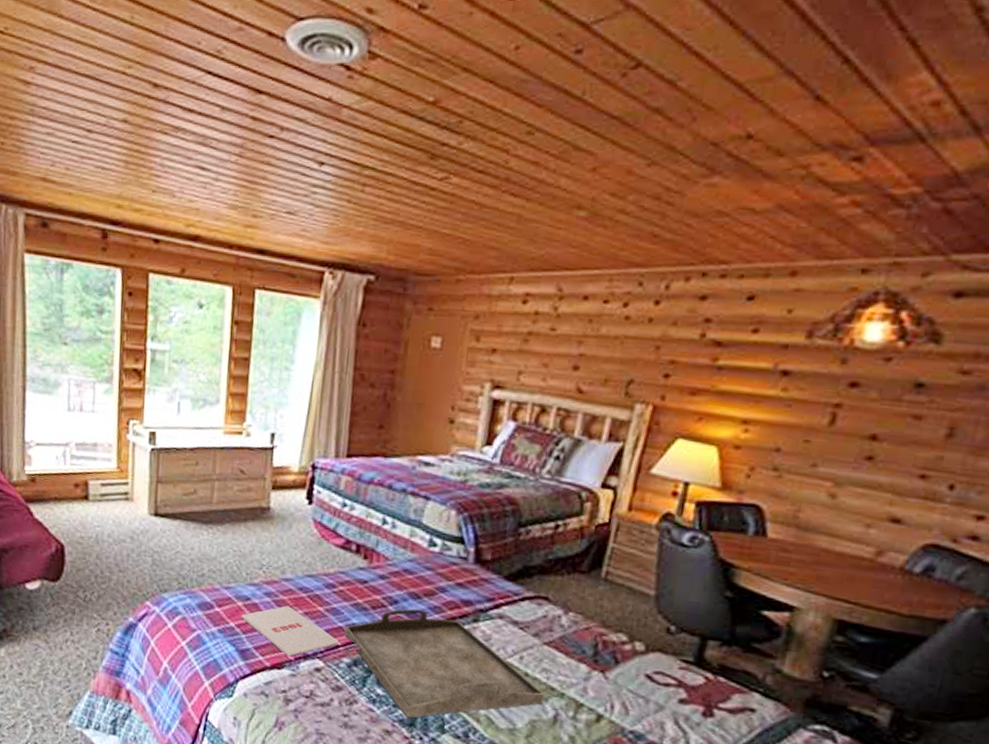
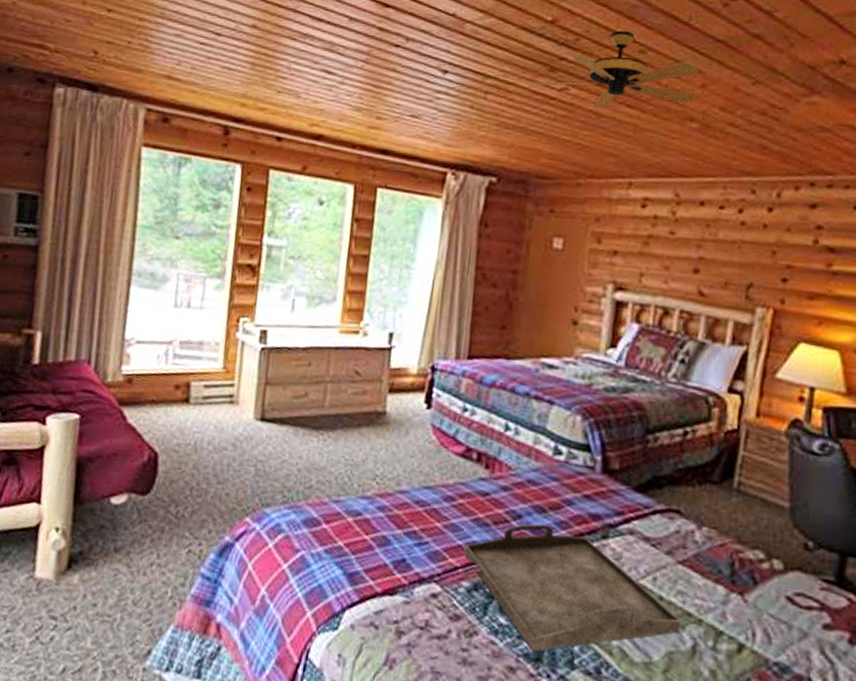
magazine: present [241,605,338,657] -> none [350,521,457,581]
ceiling fan: none [407,109,590,215] -> present [528,30,699,124]

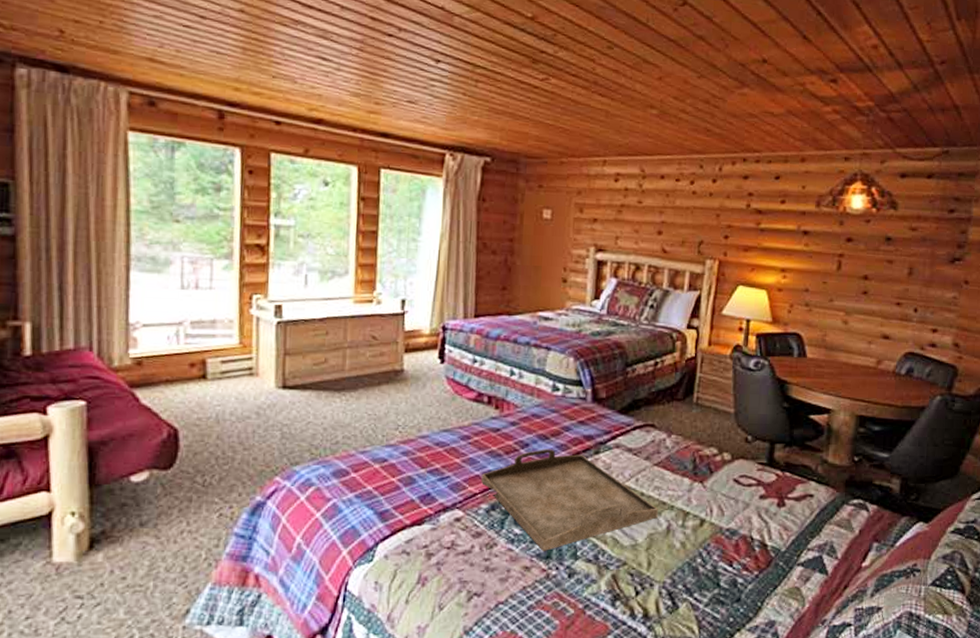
ceiling fan: present [528,30,699,124] -> none [514,28,656,111]

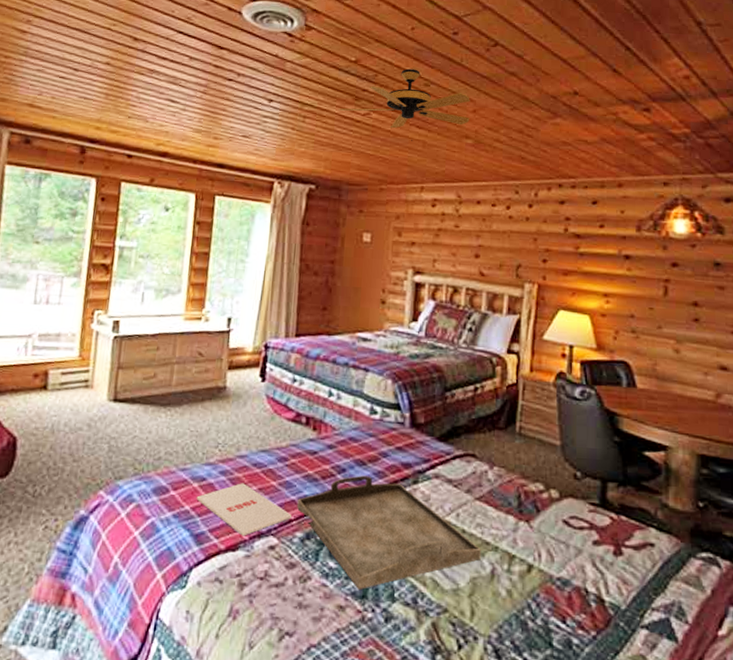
magazine: none [378,462,476,511] -> present [196,483,291,536]
ceiling fan: none [514,28,656,111] -> present [338,68,470,141]

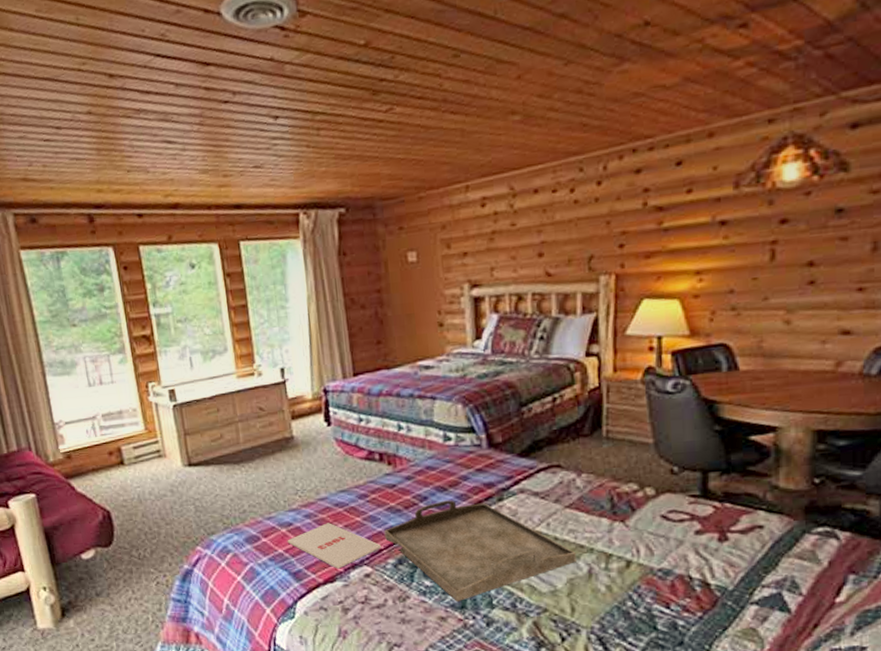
ceiling fan: present [338,68,470,141] -> none [355,38,514,132]

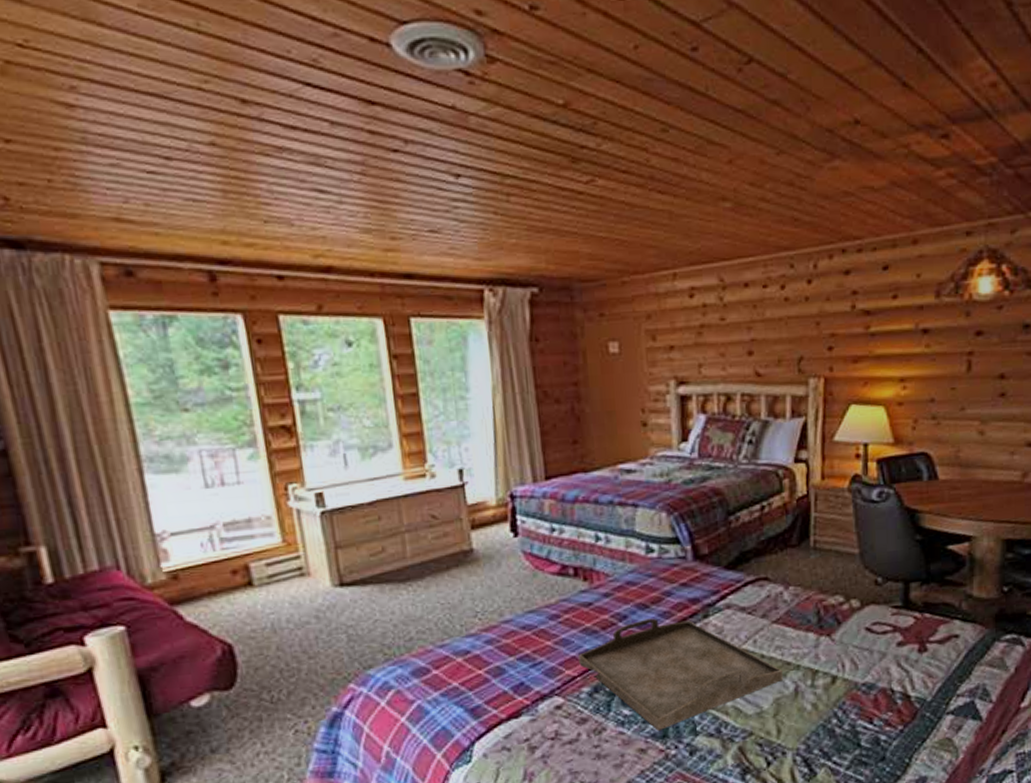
magazine: present [287,523,381,569] -> none [463,649,574,702]

